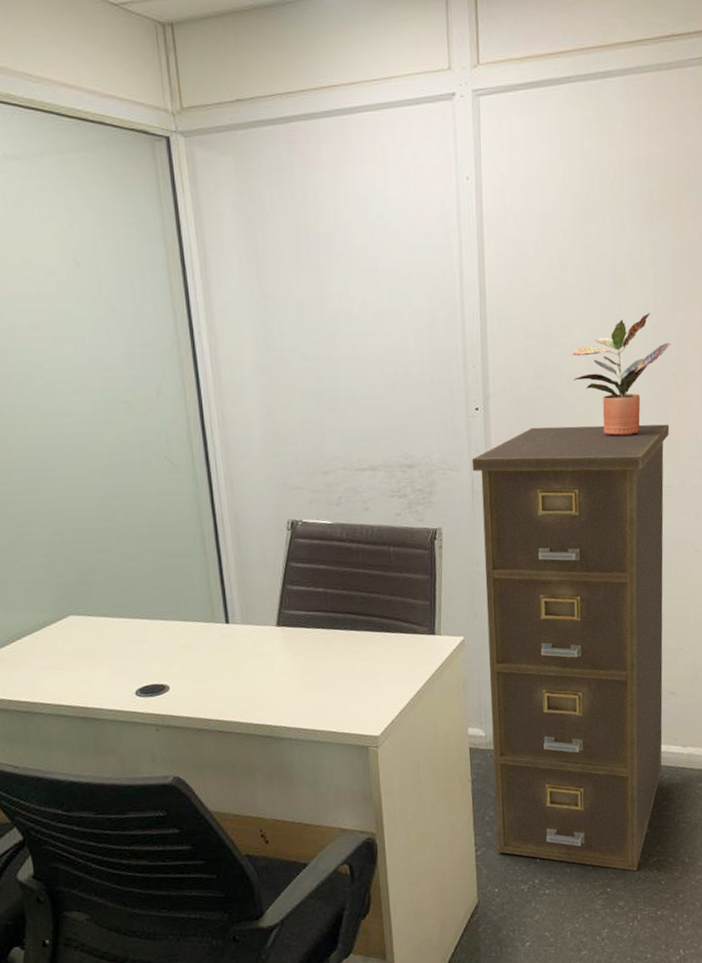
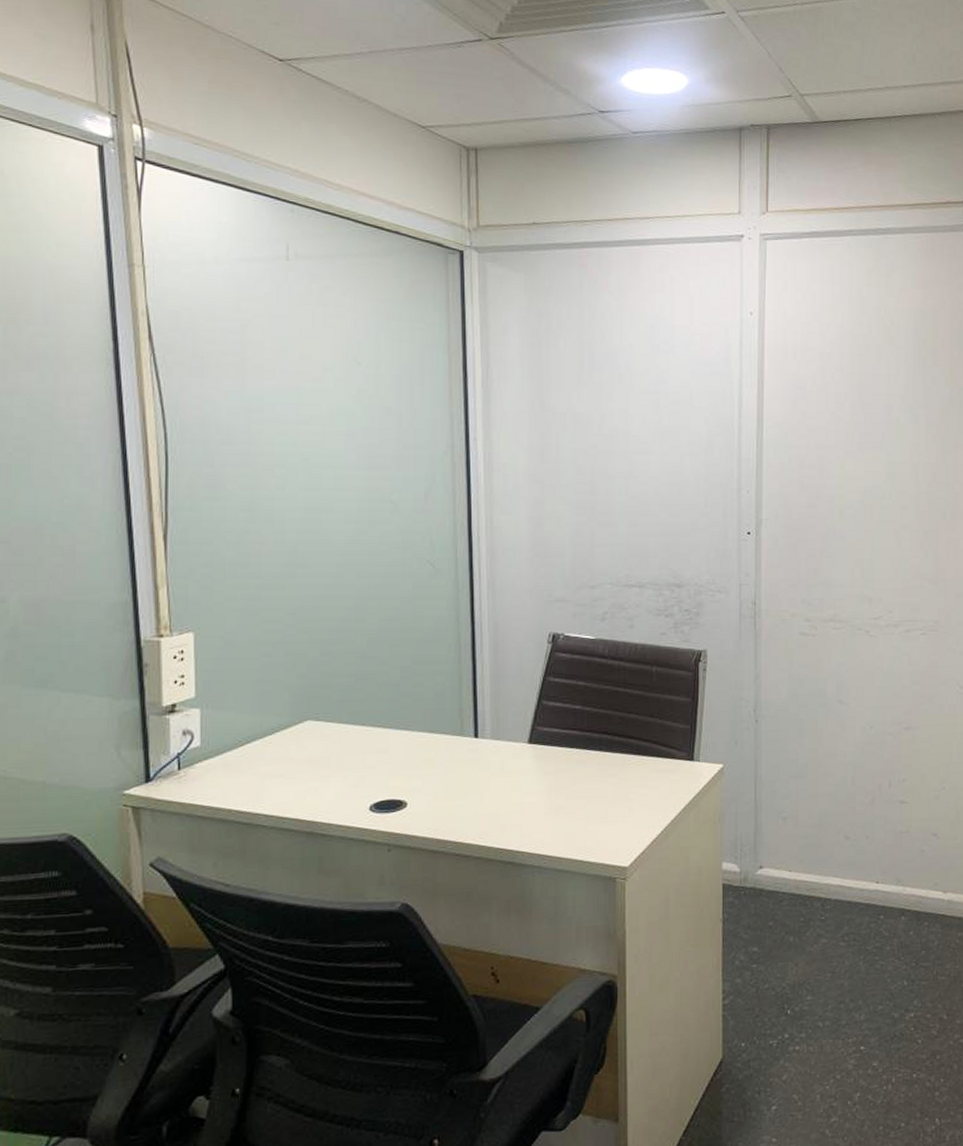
filing cabinet: present [471,424,670,871] -> none [741,555,938,1028]
potted plant: present [571,312,671,436] -> none [844,451,940,570]

